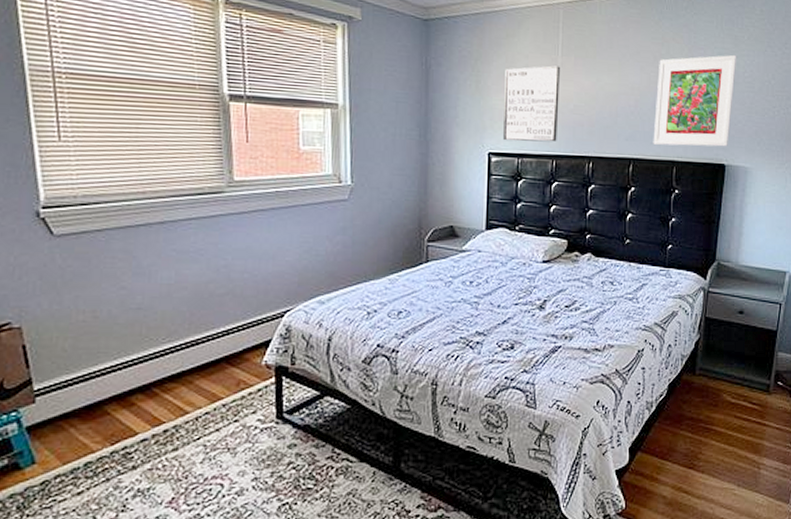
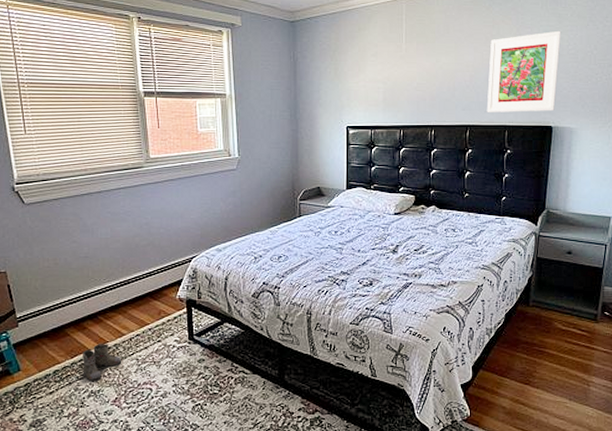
boots: none [120,425,184,476] -> present [79,344,122,381]
wall art: present [503,65,560,142] -> none [358,51,404,116]

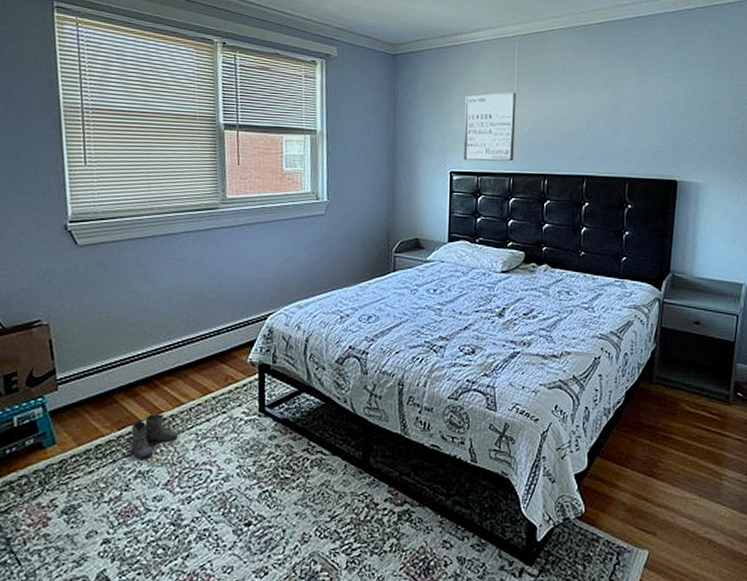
wall art: none [358,51,404,116] -> present [464,92,516,162]
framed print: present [486,30,561,112] -> none [605,77,686,164]

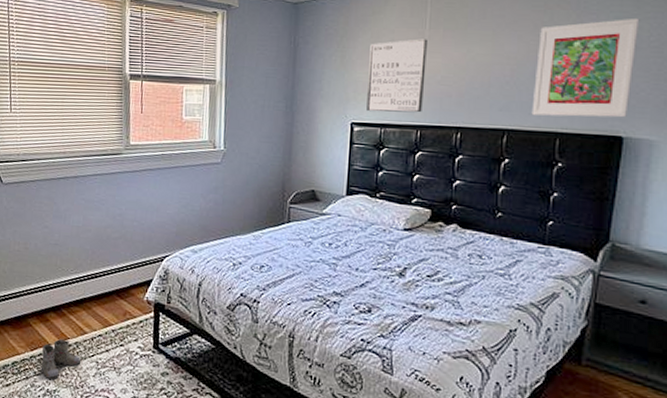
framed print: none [605,77,686,164] -> present [531,17,640,118]

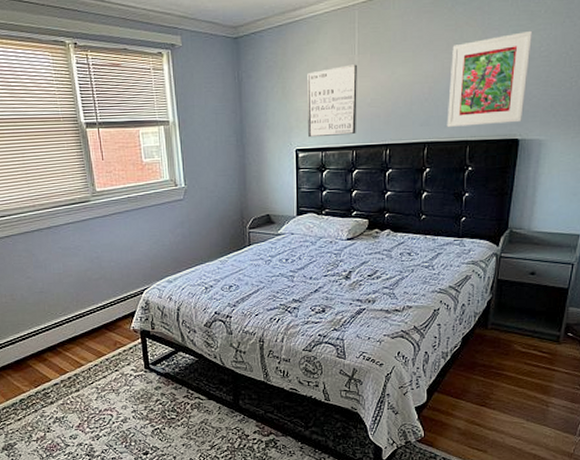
boots: present [36,339,82,380] -> none [43,374,83,408]

